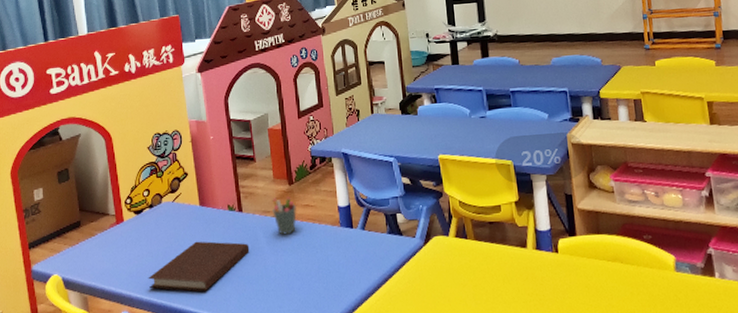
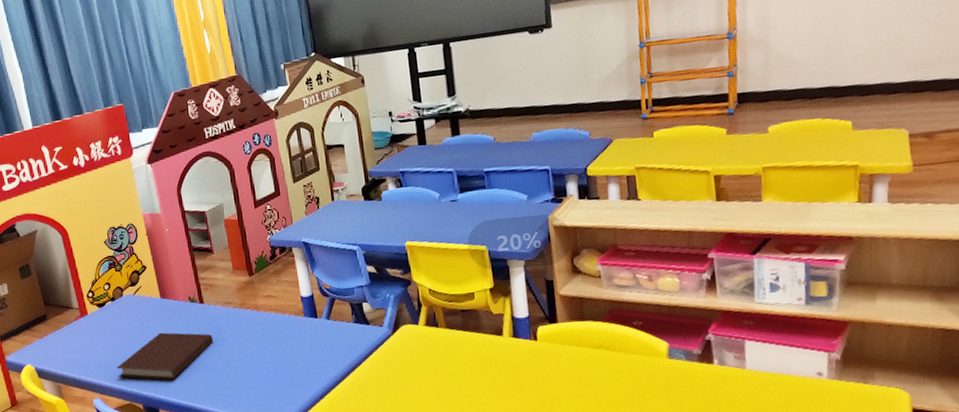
pen holder: present [272,196,297,235] -> none [233,287,259,326]

